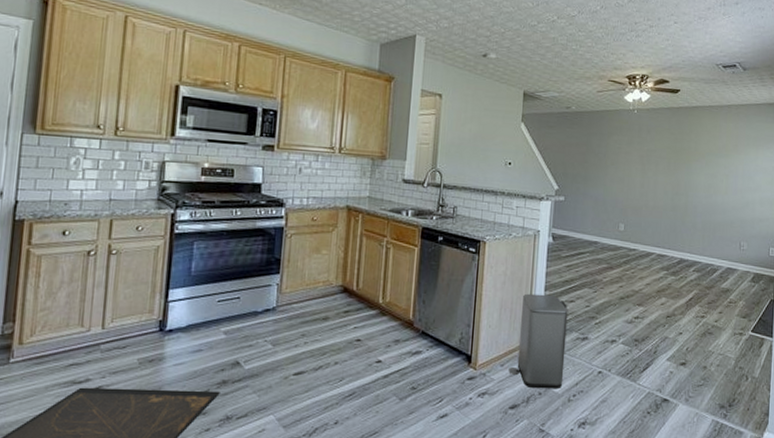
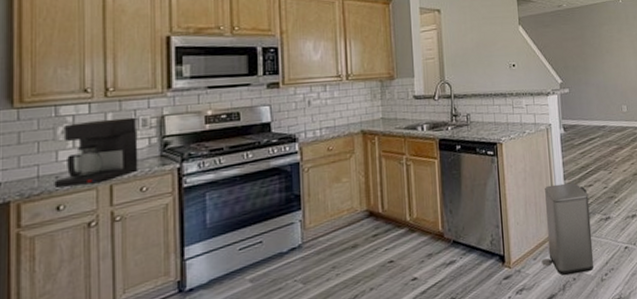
coffee maker: none [62,156,140,217] -> present [54,117,138,189]

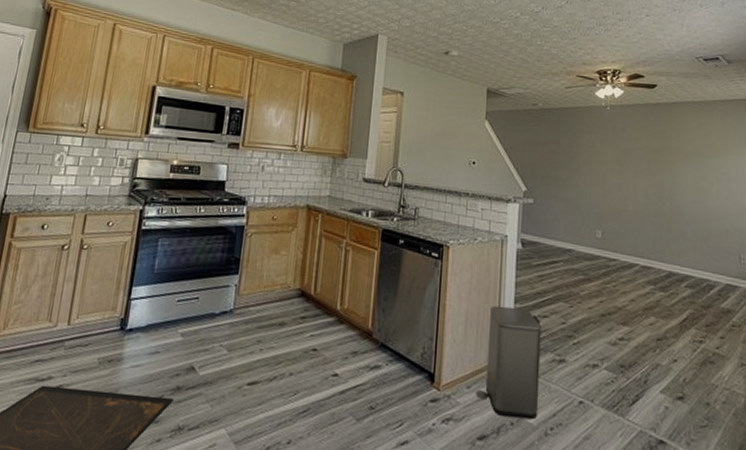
coffee maker: present [54,117,138,189] -> none [43,153,116,212]

